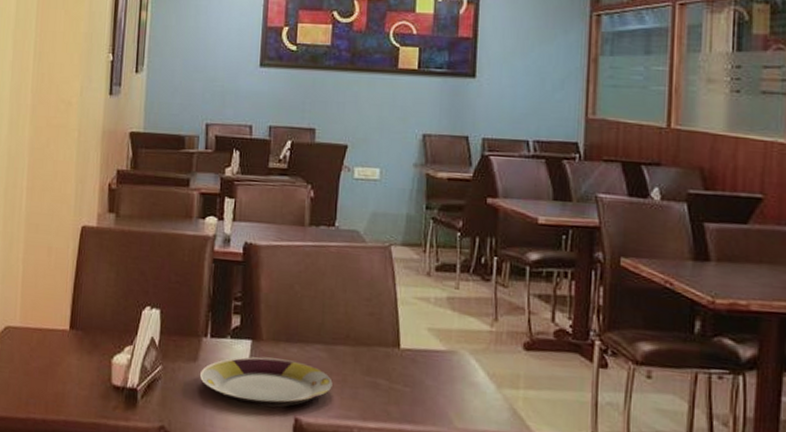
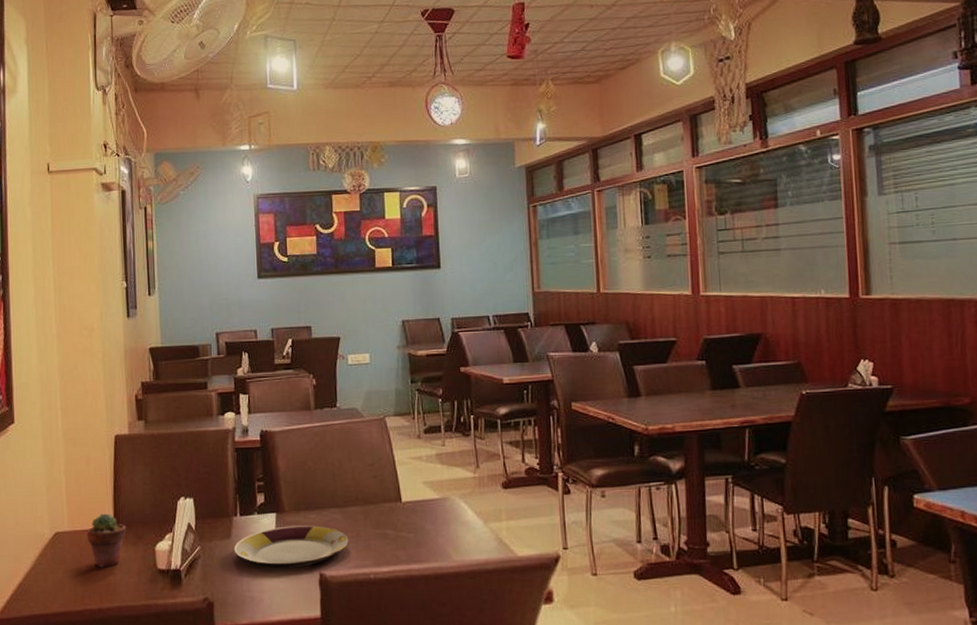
potted succulent: none [39,312,83,374] -> present [86,513,127,568]

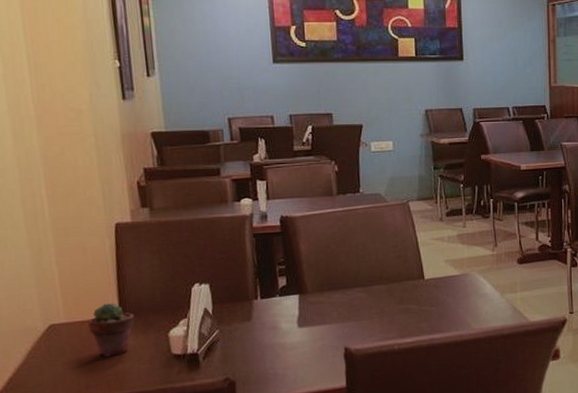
plate: present [234,525,349,568] -> none [256,304,373,346]

